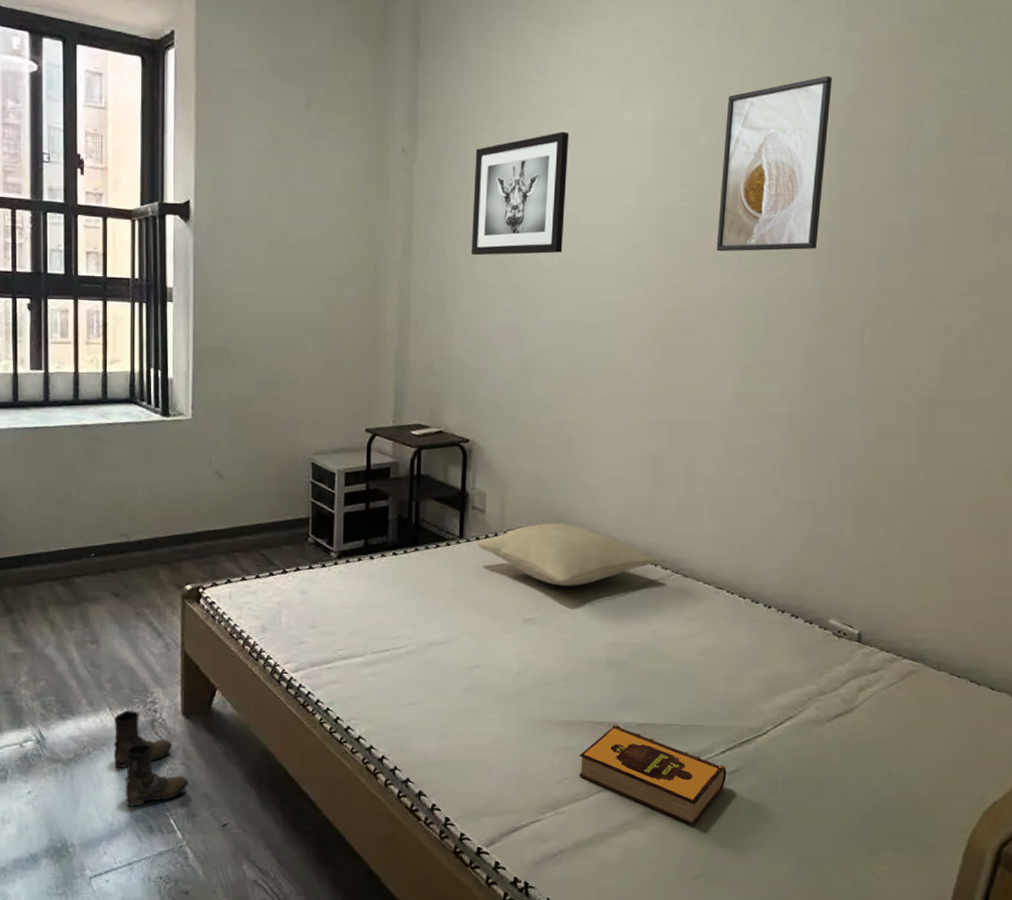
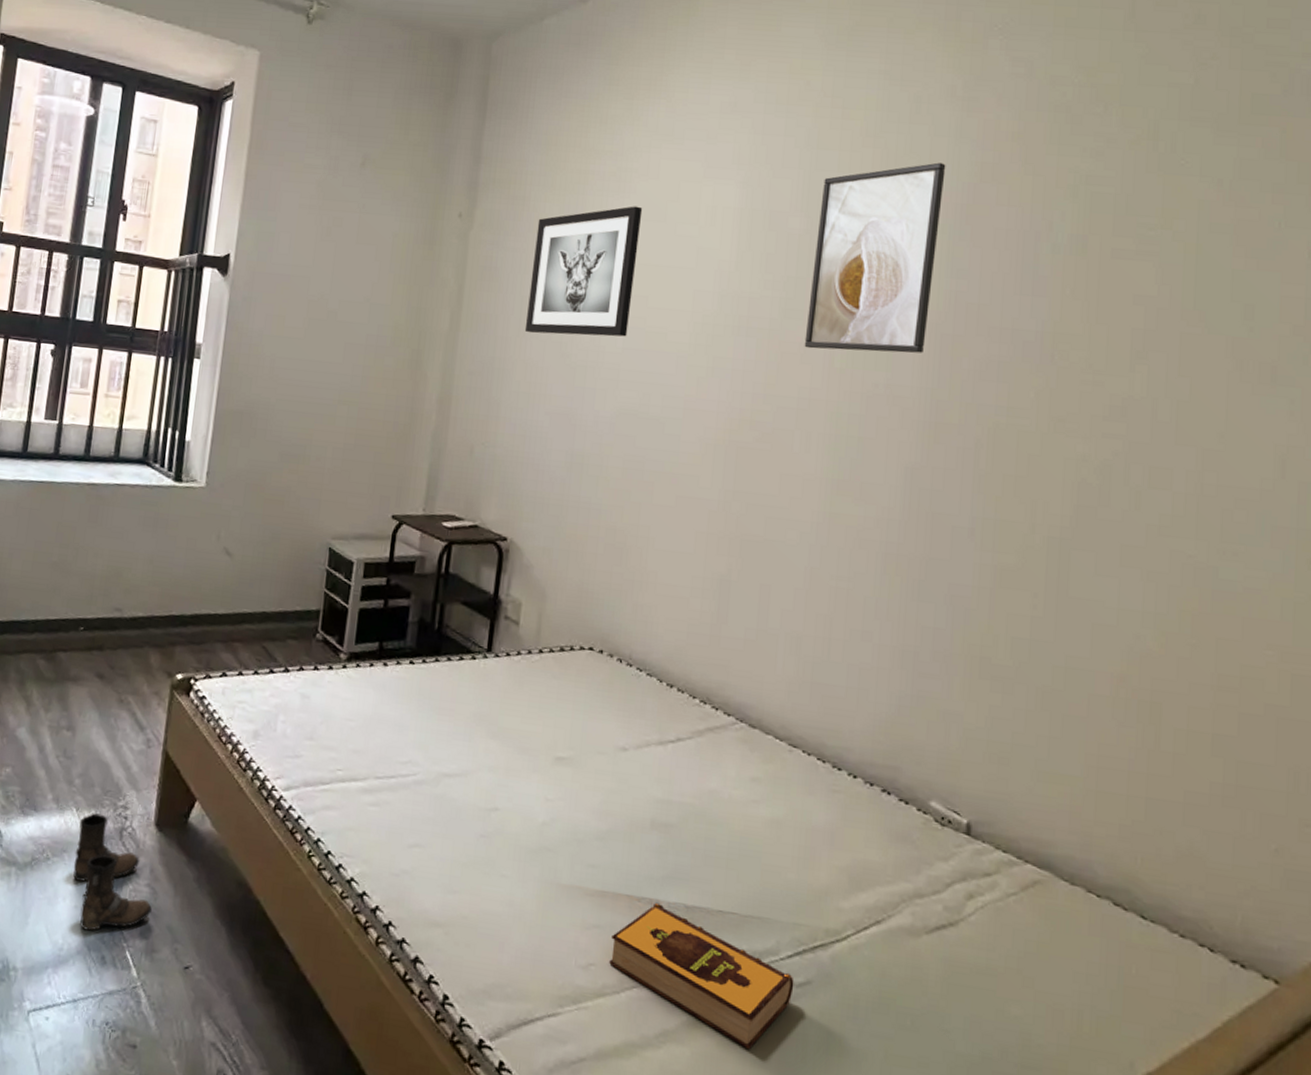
pillow: present [477,522,657,586] -> none [507,644,718,724]

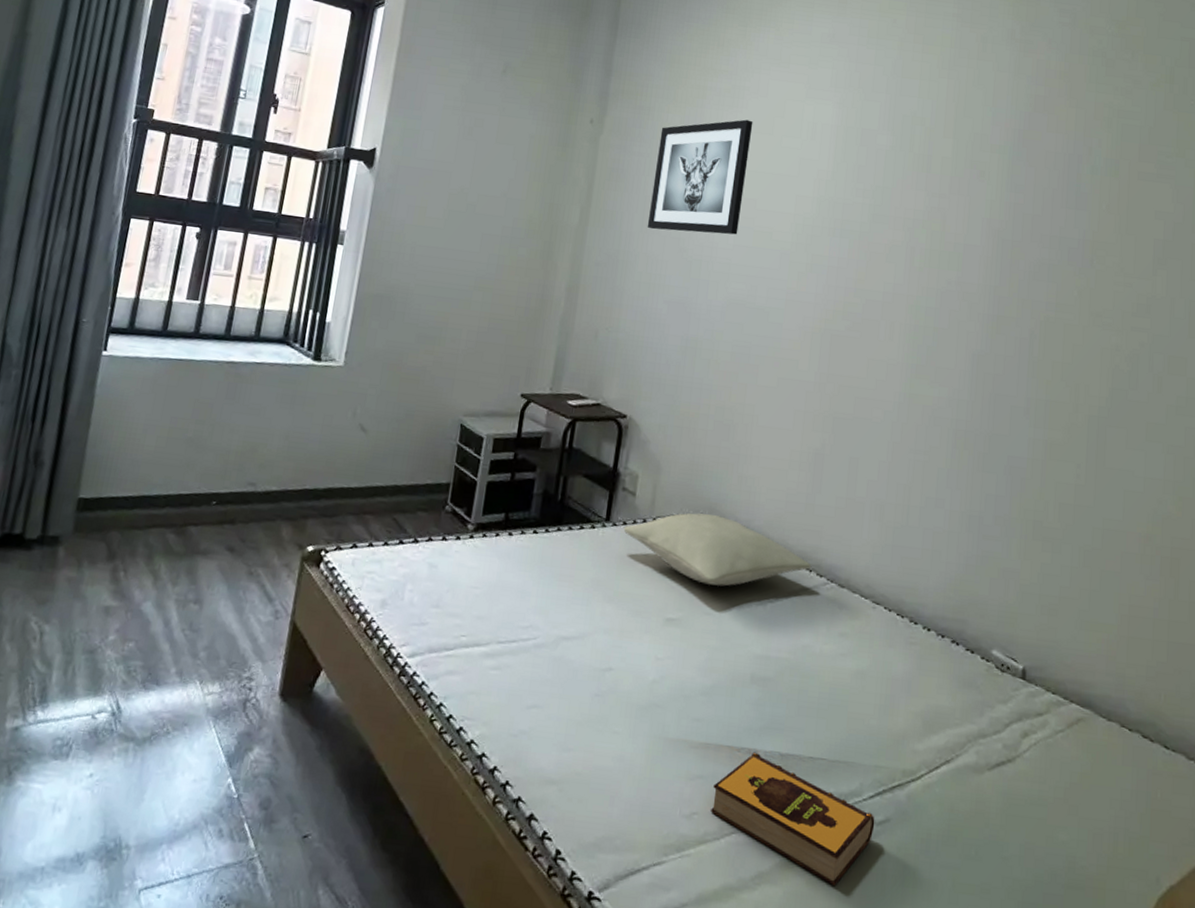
boots: present [73,813,152,931] -> none [193,685,273,804]
pillow: none [507,644,718,724] -> present [623,513,812,587]
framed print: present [804,162,946,353] -> none [889,93,1007,256]

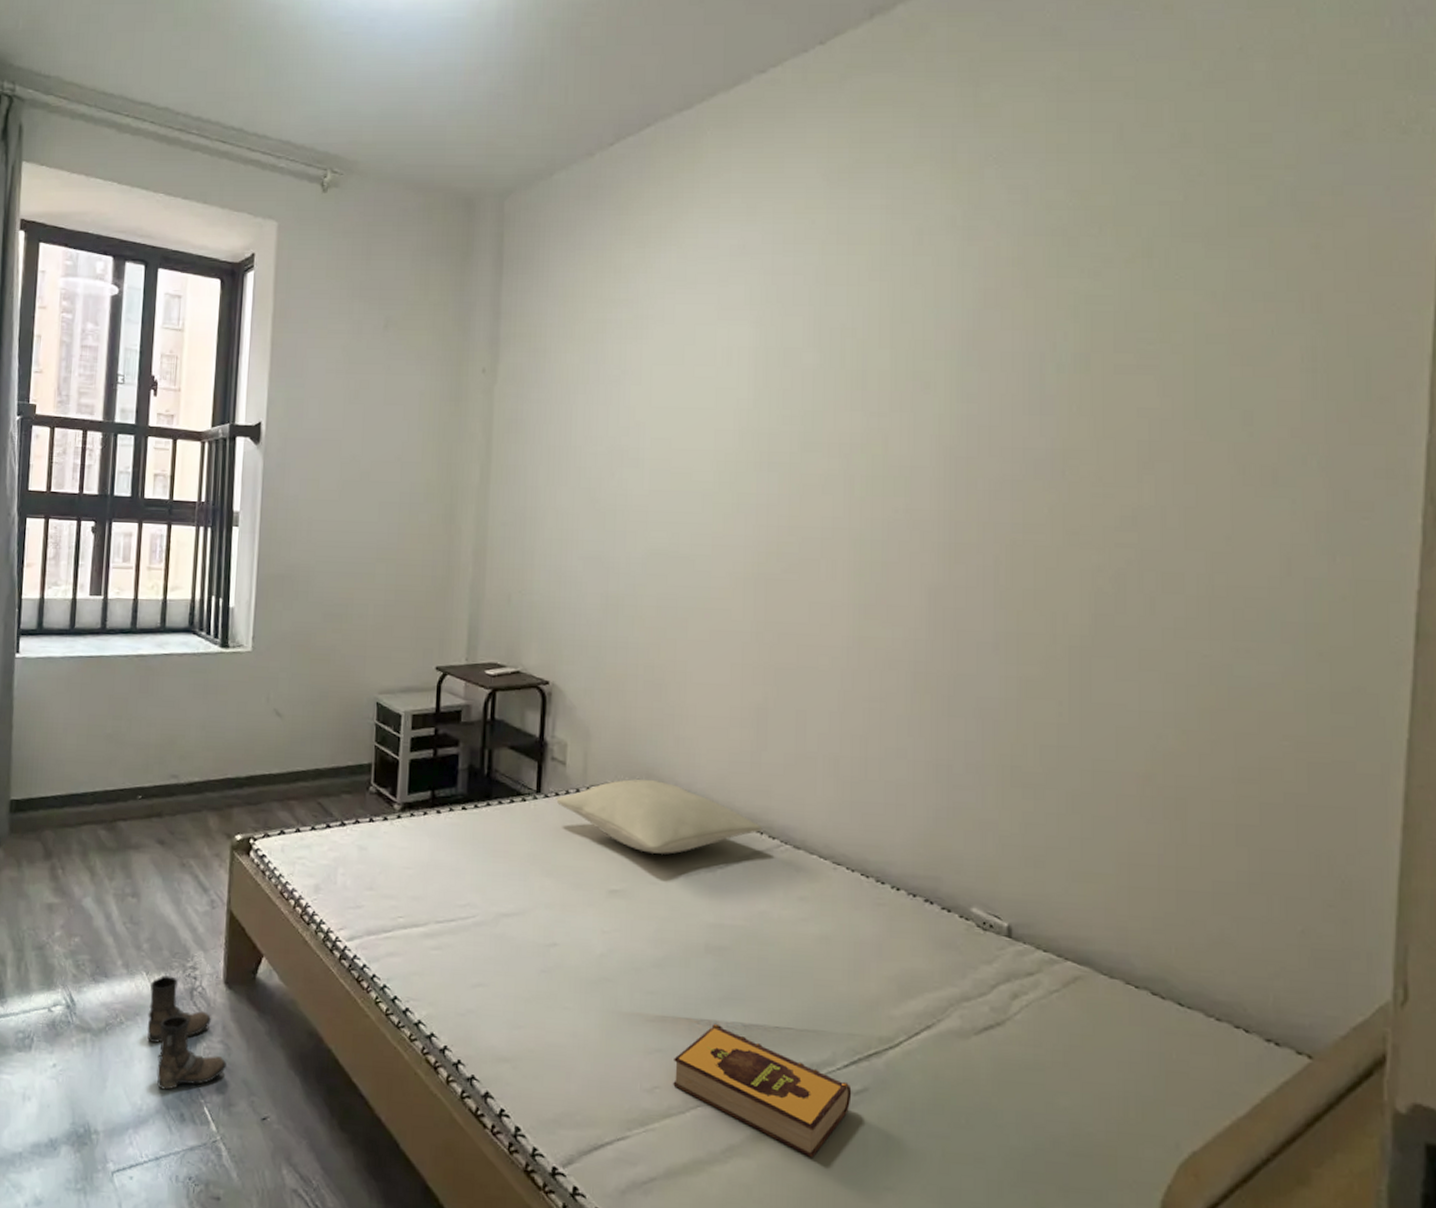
boots: none [193,685,273,804] -> present [147,975,226,1090]
wall art: present [647,119,753,235] -> none [553,351,661,481]

